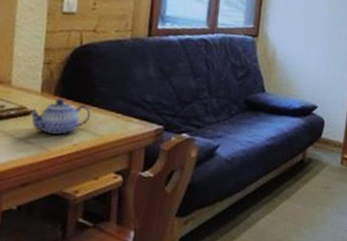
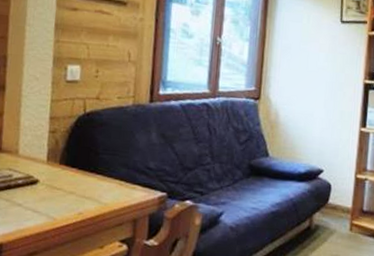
teapot: present [29,98,91,136] -> none [35,167,96,205]

